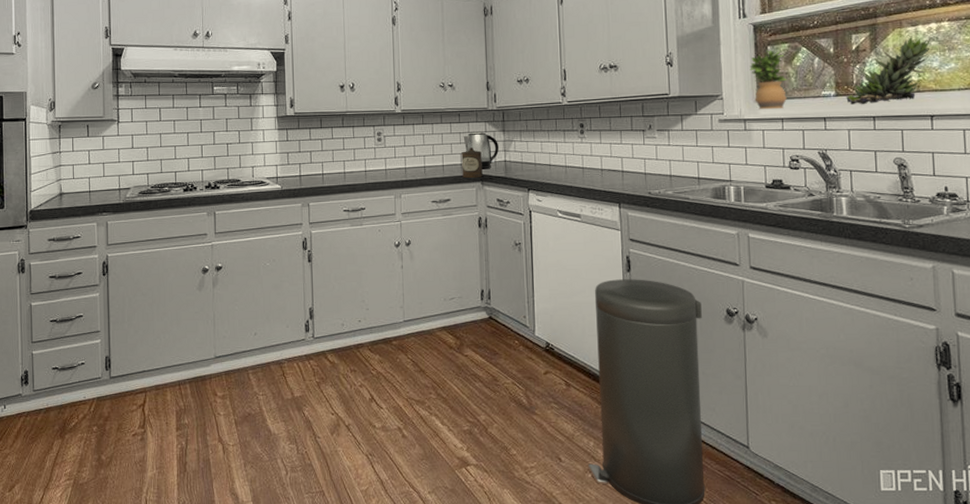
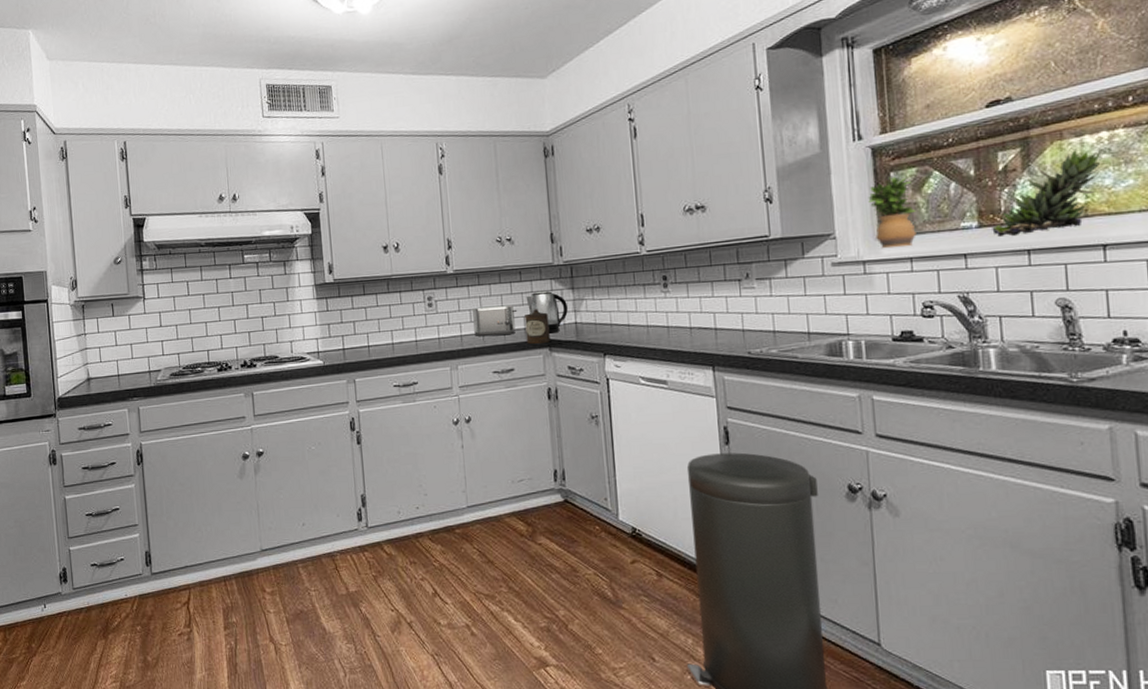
toaster: none [415,142,456,169] -> present [471,304,518,336]

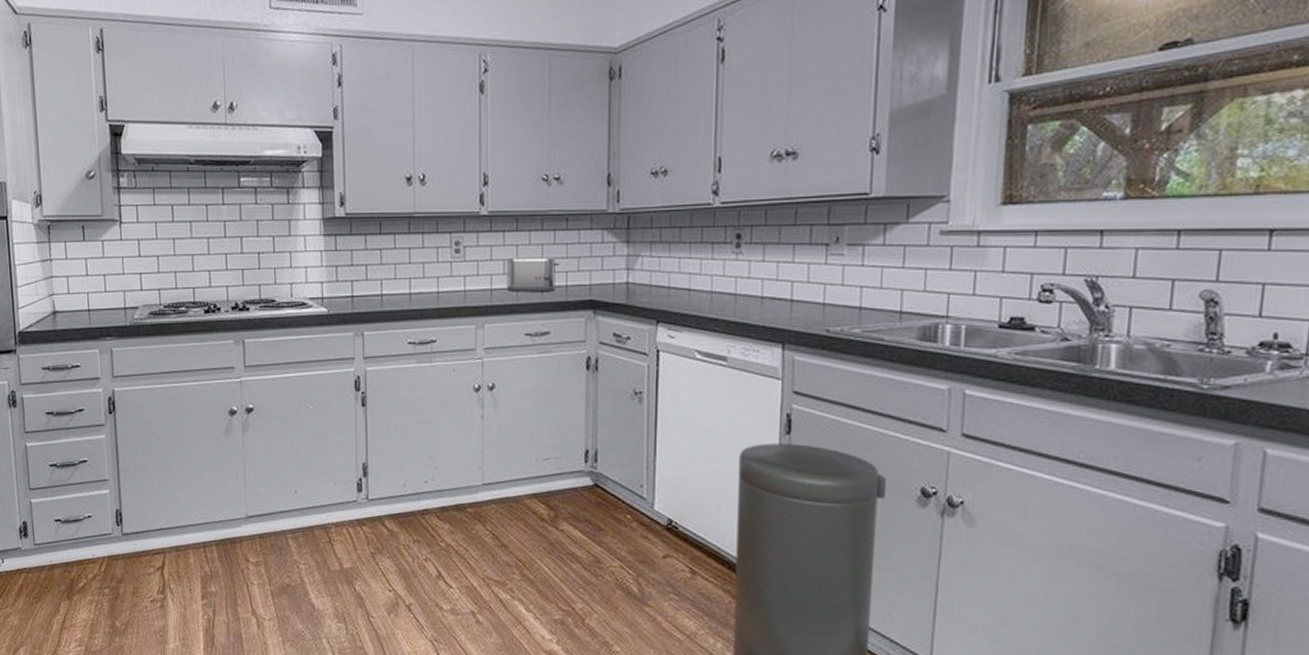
canister: present [525,309,550,345] -> none [567,263,596,306]
kettle: present [526,290,568,333] -> none [571,242,619,293]
potted plant: present [868,176,916,249] -> none [995,130,1052,218]
succulent plant: present [992,149,1101,238] -> none [1139,109,1289,213]

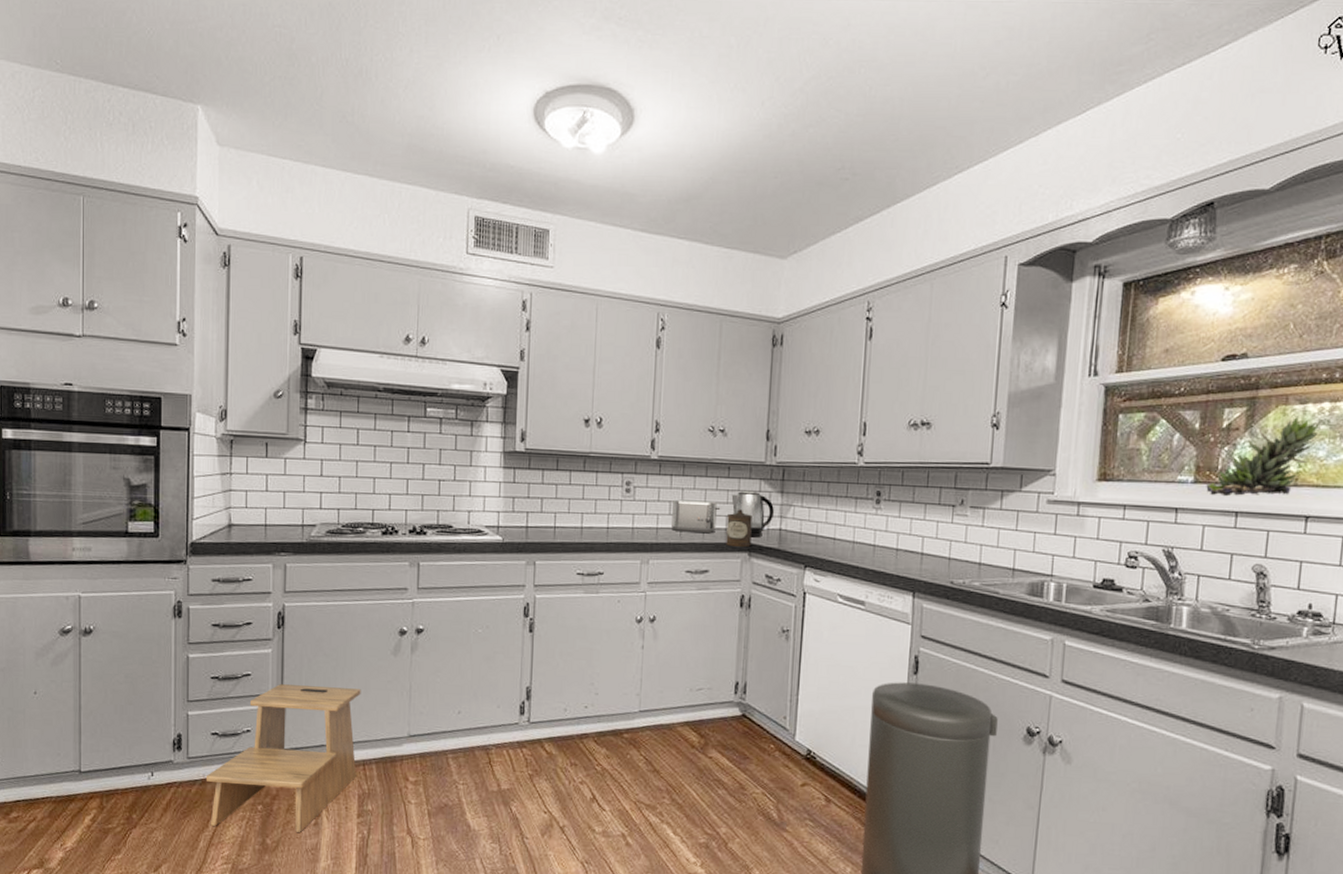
step stool: none [53,469,198,615] -> present [205,684,361,832]
canister: none [567,263,596,306] -> present [726,509,753,548]
kettle: none [571,242,619,293] -> present [731,490,774,538]
succulent plant: none [1139,109,1289,213] -> present [1206,416,1320,497]

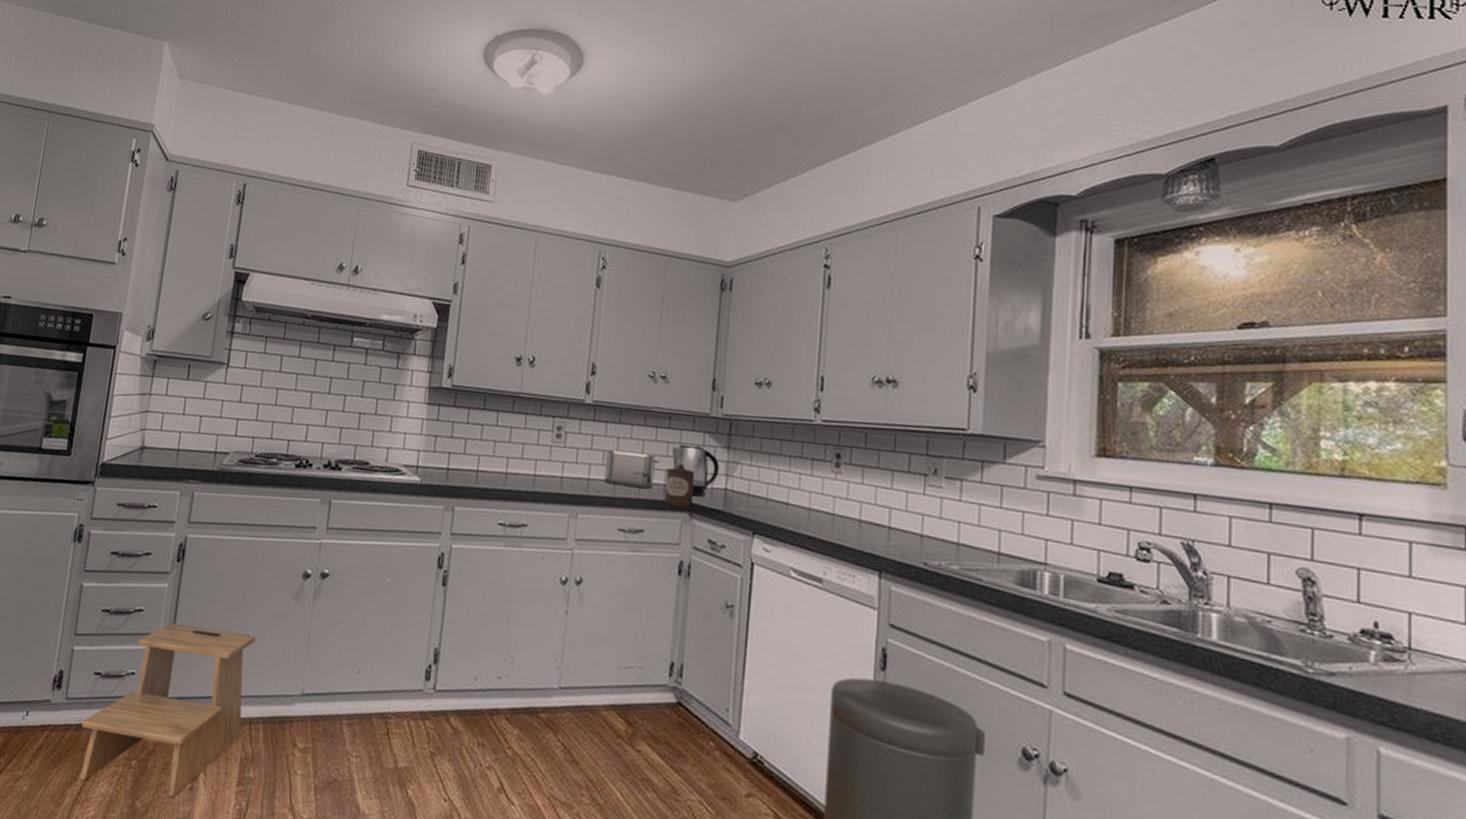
succulent plant: present [1206,416,1320,497] -> none [1230,395,1365,488]

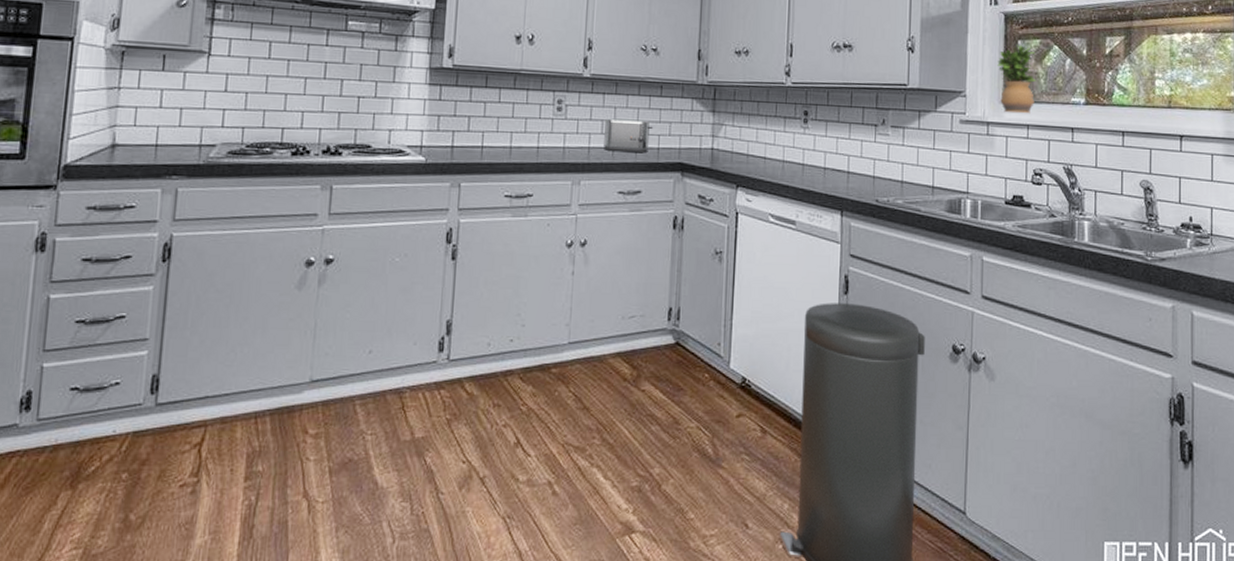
step stool: present [79,623,256,797] -> none [58,326,258,503]
canister: present [664,464,695,507] -> none [659,128,685,168]
kettle: present [671,443,719,497] -> none [664,109,706,157]
potted plant: none [1088,387,1143,474] -> present [997,45,1036,114]

